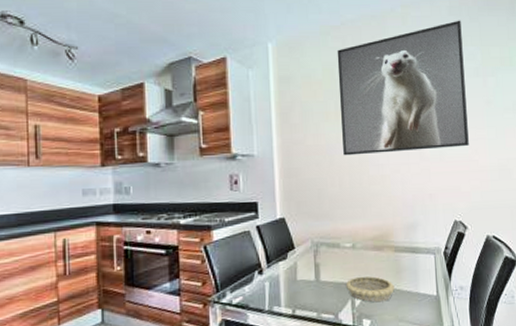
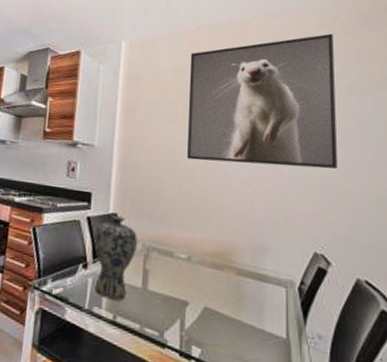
vase: none [266,220,307,297] -> present [94,215,138,301]
decorative bowl: present [346,276,394,303] -> none [176,293,233,331]

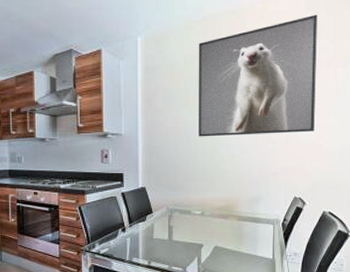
vase: present [94,215,138,301] -> none [129,189,162,251]

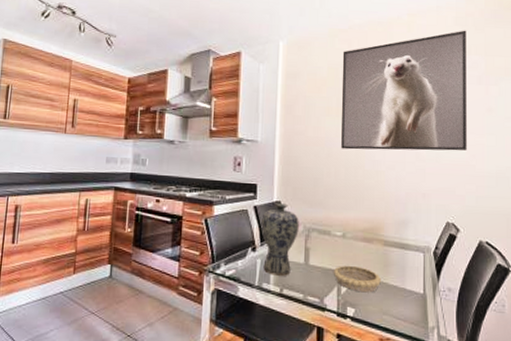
vase: none [129,189,162,251] -> present [261,203,299,276]
decorative bowl: none [195,238,236,261] -> present [334,265,381,293]

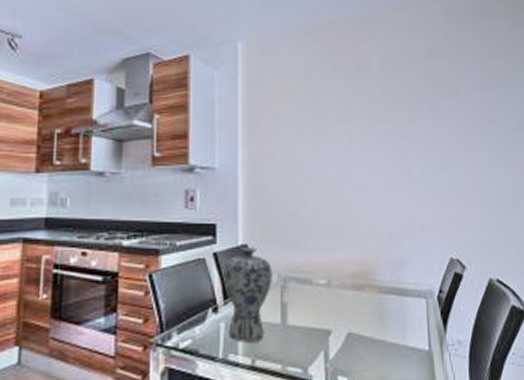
decorative bowl: present [334,265,381,293] -> none [319,321,377,356]
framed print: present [341,30,467,151] -> none [315,27,467,174]

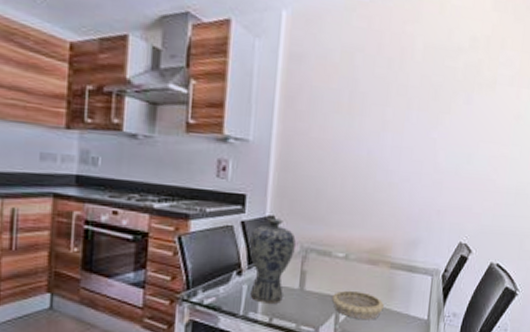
decorative bowl: none [319,321,377,356] -> present [332,290,384,320]

